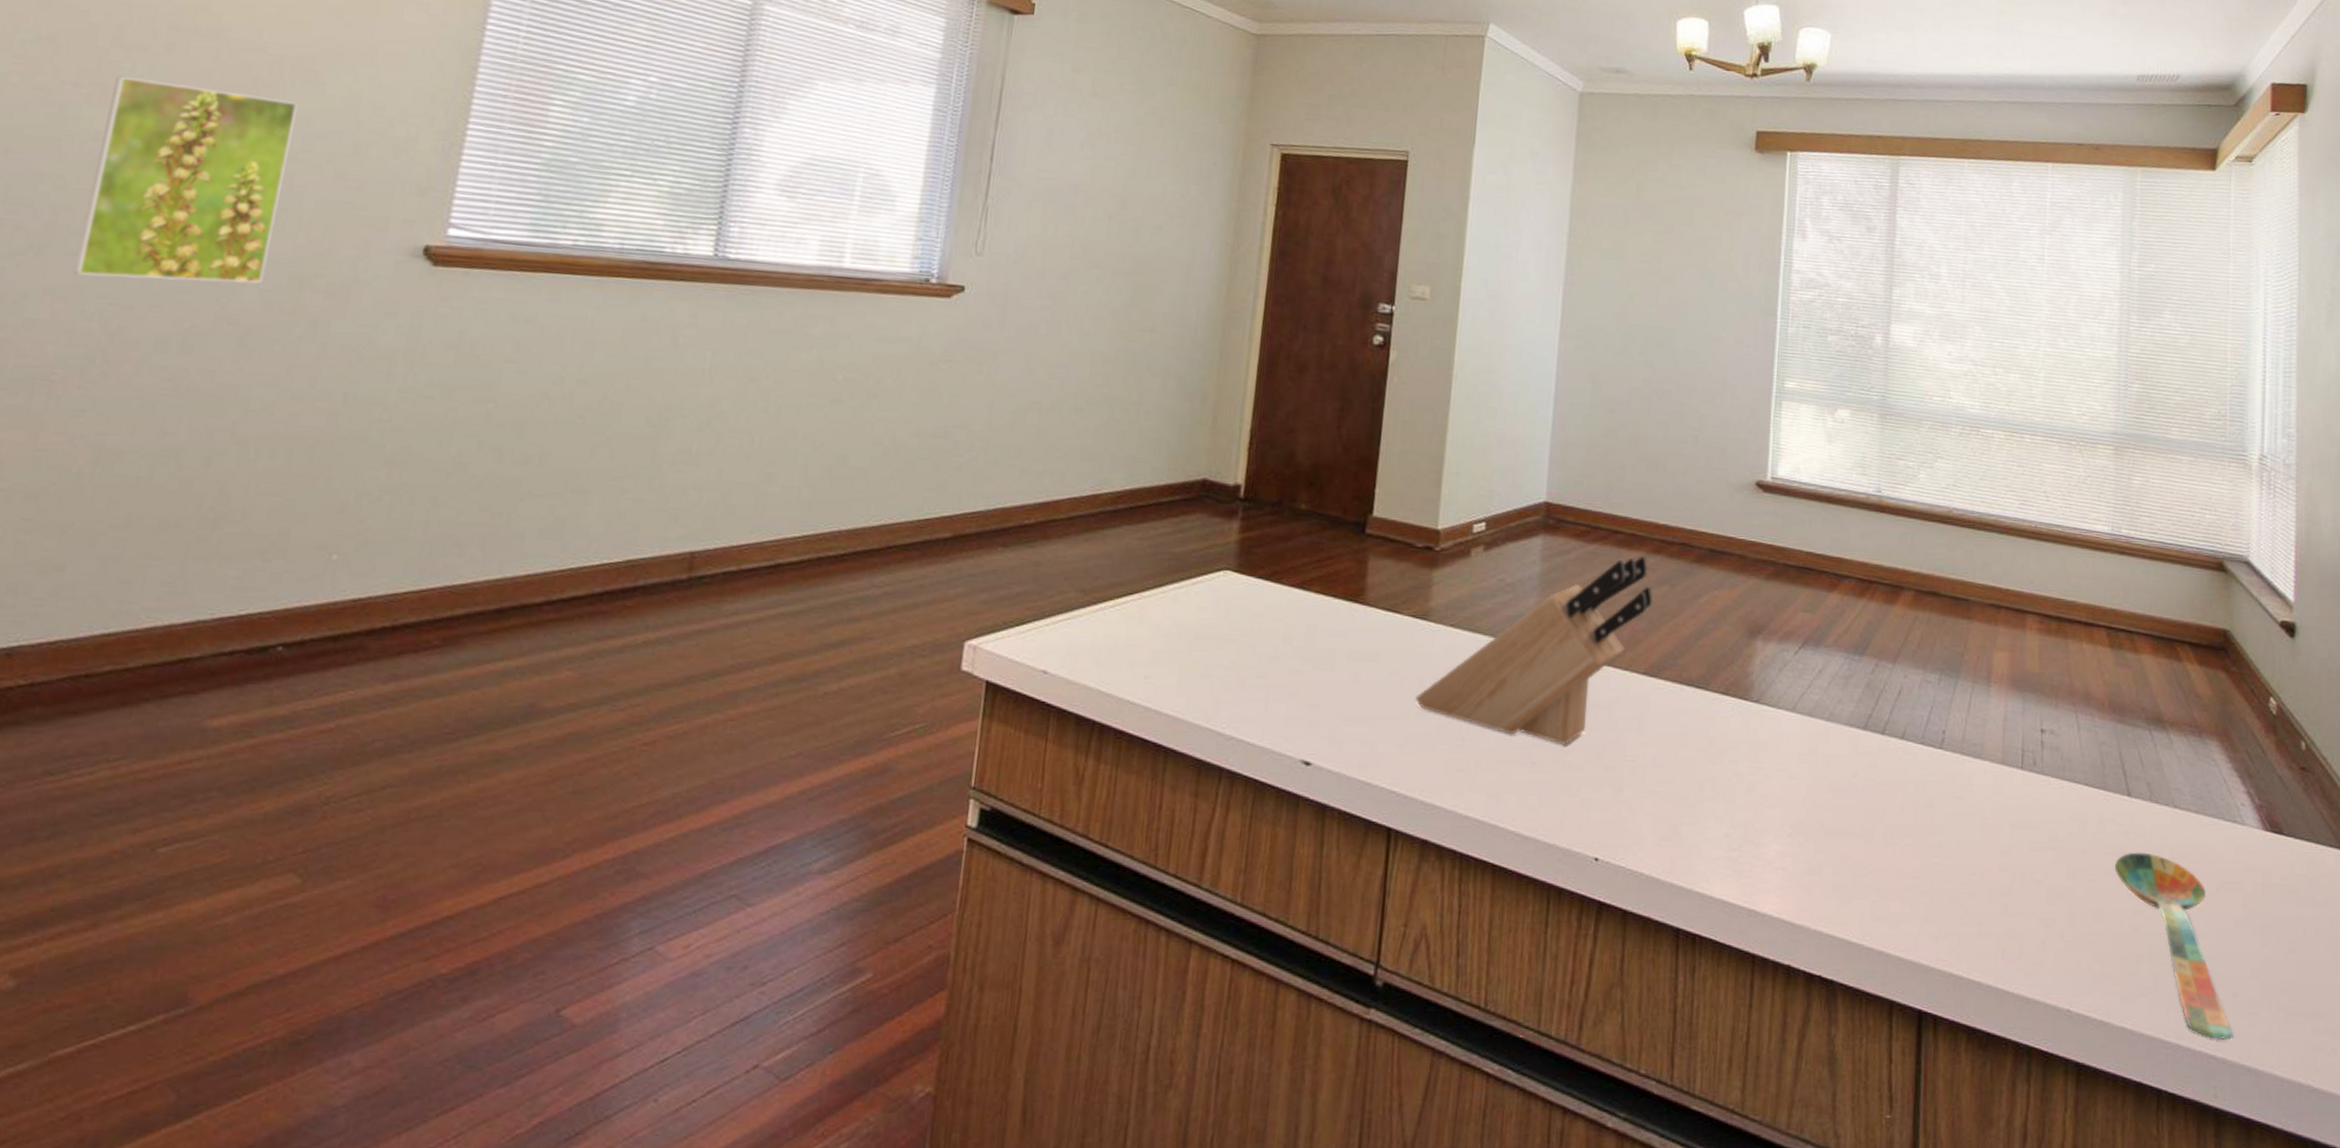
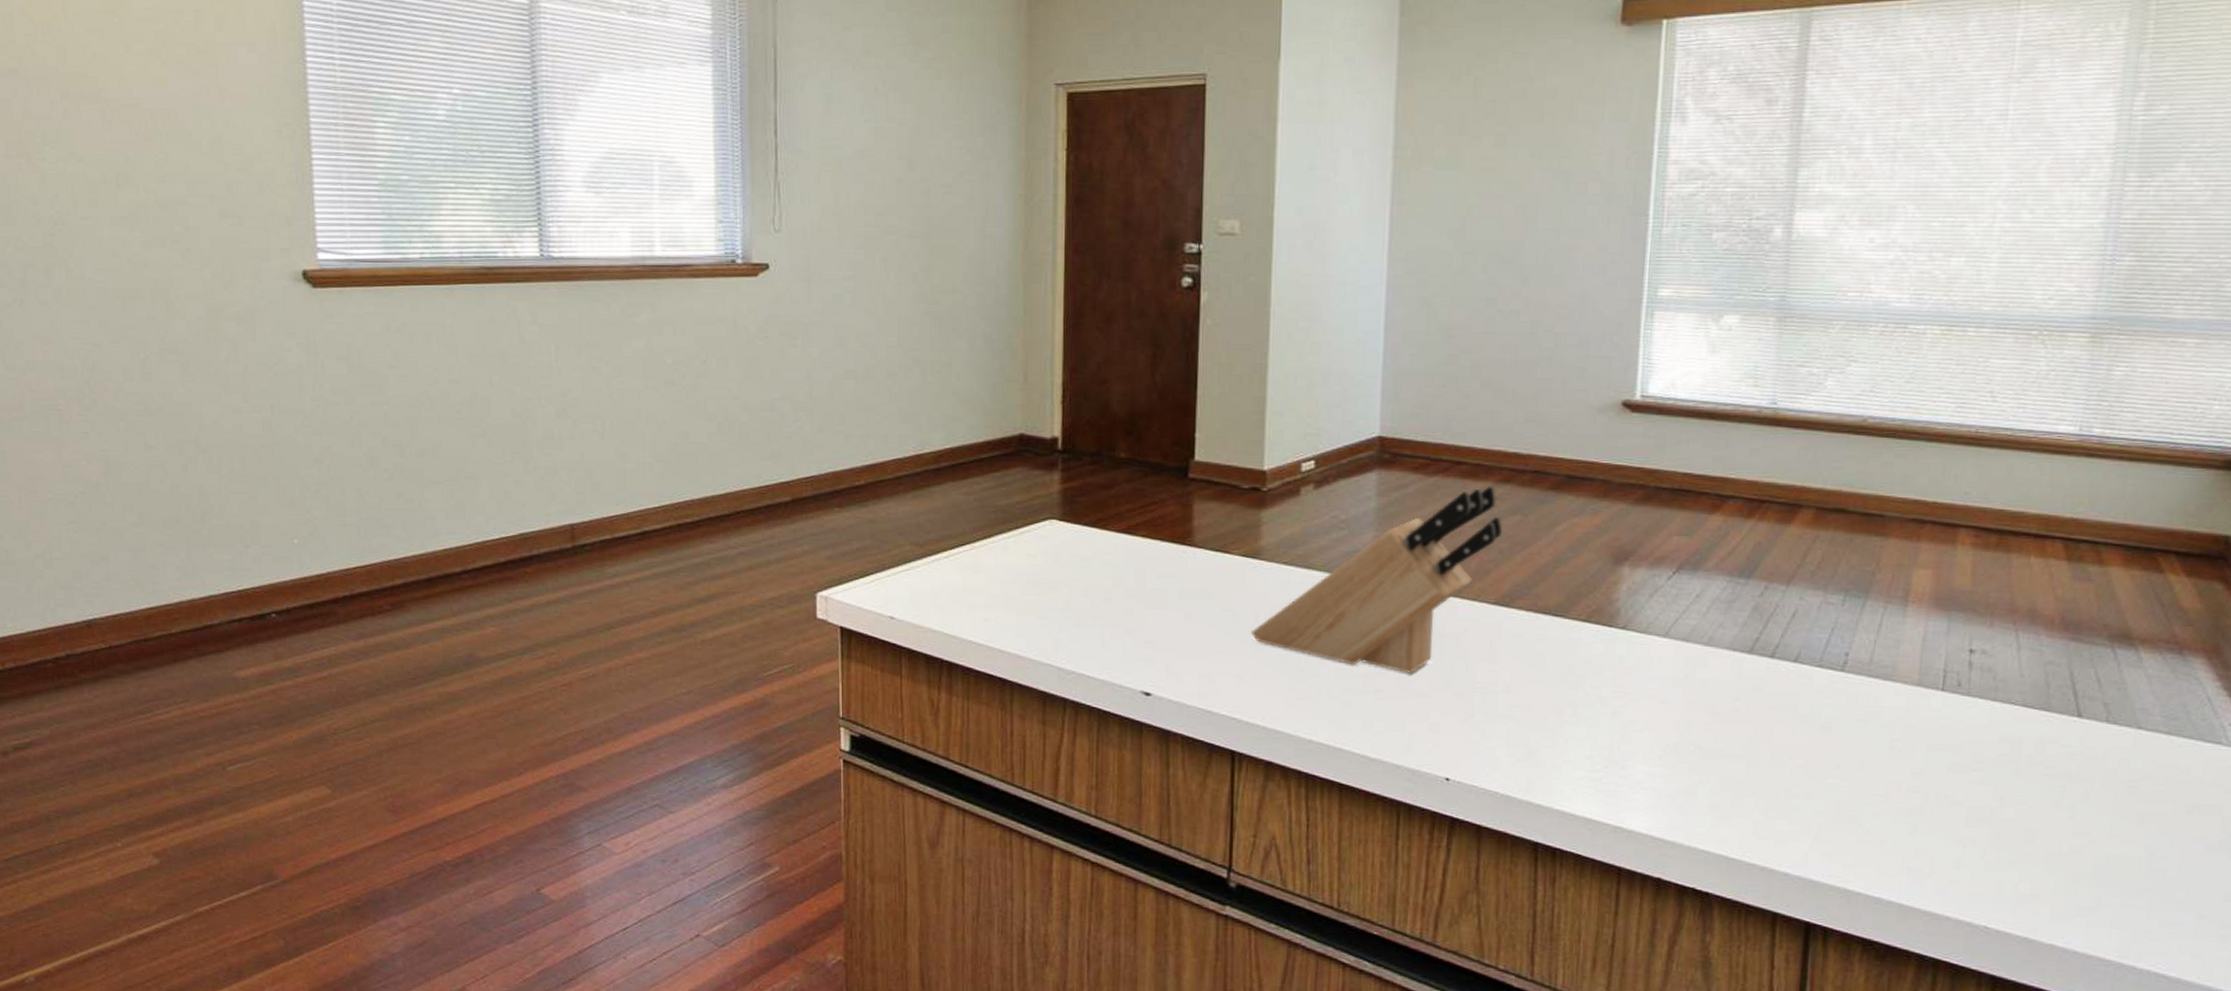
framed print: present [74,75,298,284] -> none [34,144,188,322]
spoon: present [2114,852,2233,1040] -> none [2054,774,2193,960]

